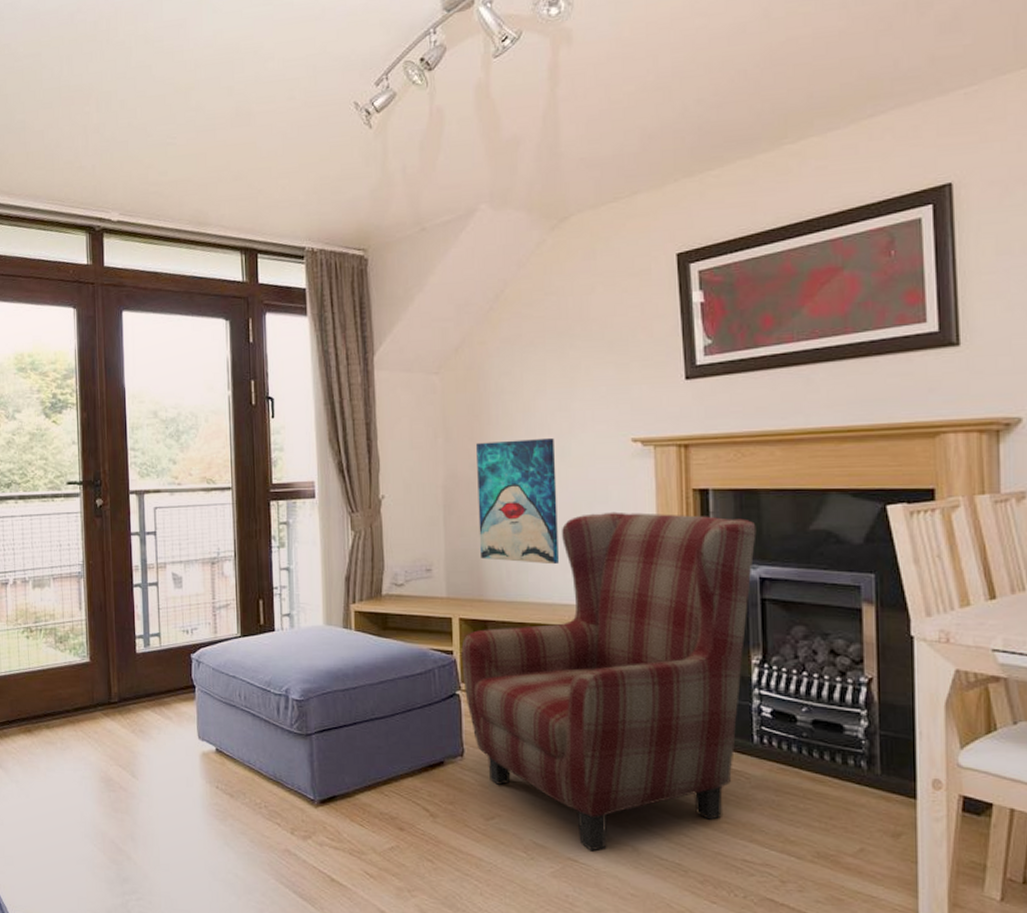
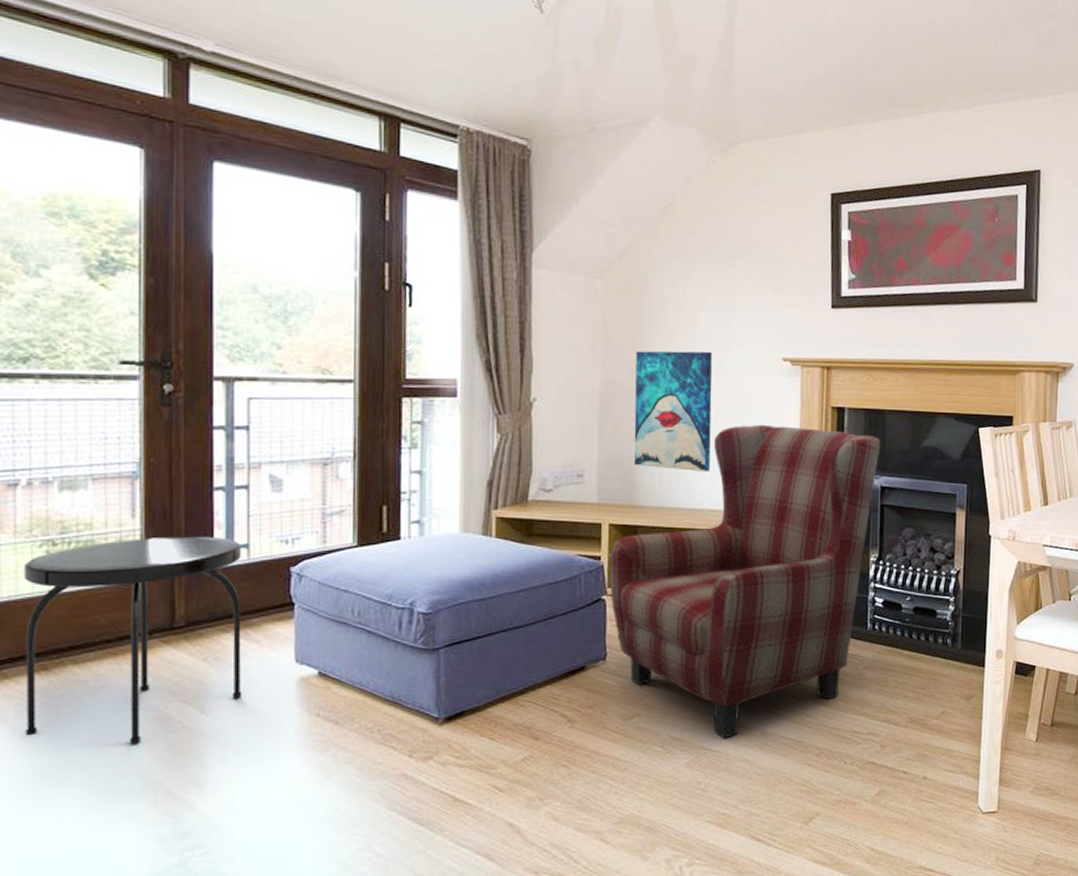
side table: none [13,626,161,799] -> present [23,536,242,745]

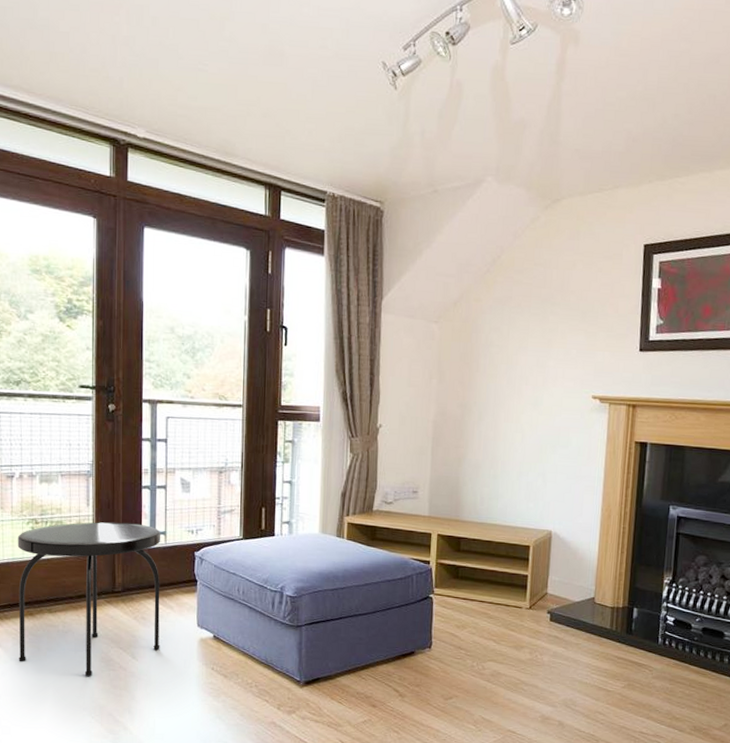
armchair: present [609,424,881,739] -> none [436,455,680,725]
wall art: present [633,351,713,472] -> none [460,386,530,495]

